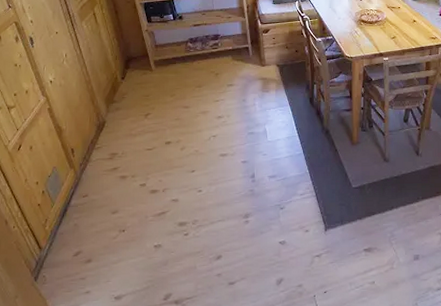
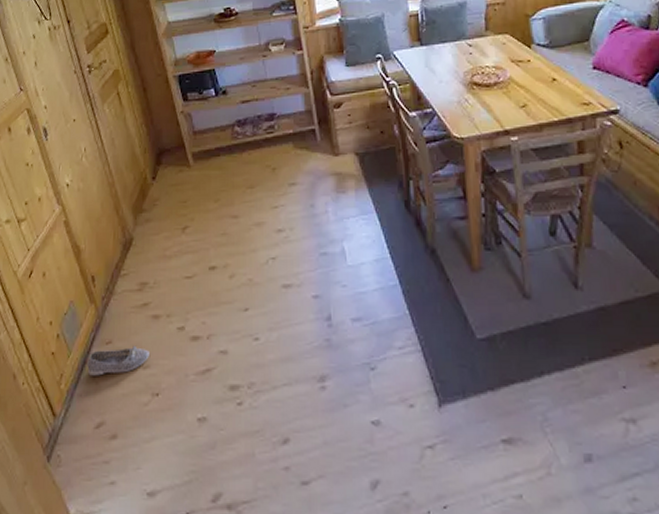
shoe: none [66,197,118,220] -> present [86,345,149,376]

